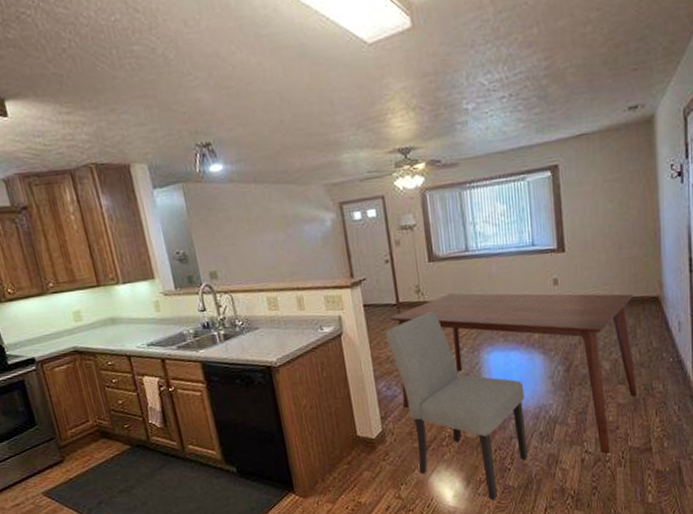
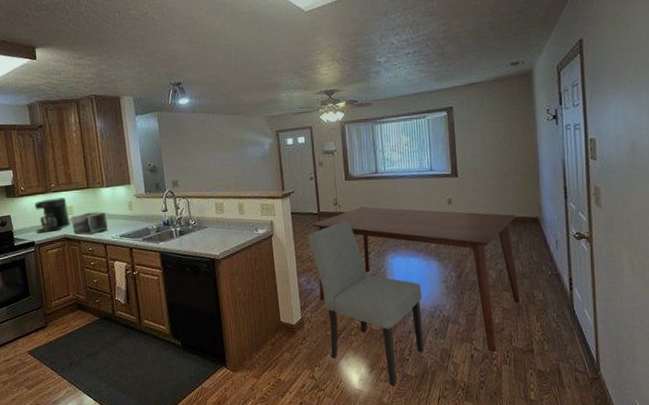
coffee maker: none [29,300,81,347] -> present [35,197,71,234]
toaster: none [80,315,131,347] -> present [71,212,108,235]

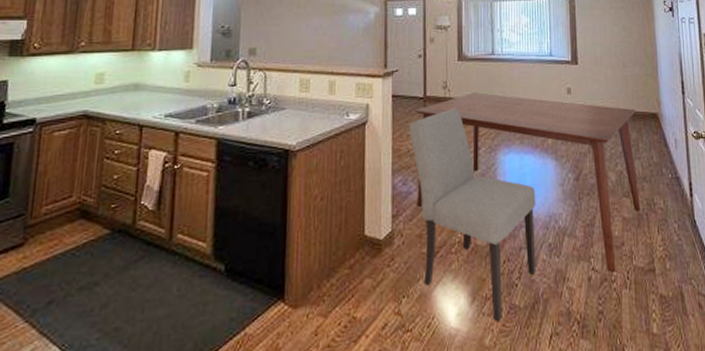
coffee maker: present [35,197,71,234] -> none [41,61,98,108]
toaster: present [71,212,108,235] -> none [98,82,152,113]

